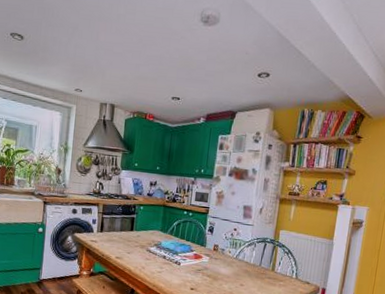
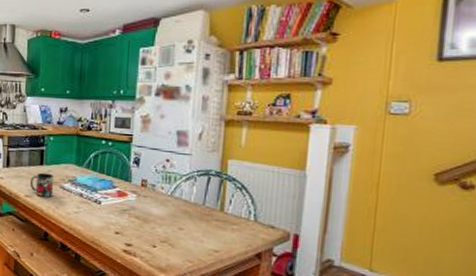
mug: none [120,237,142,259] -> present [29,172,54,198]

